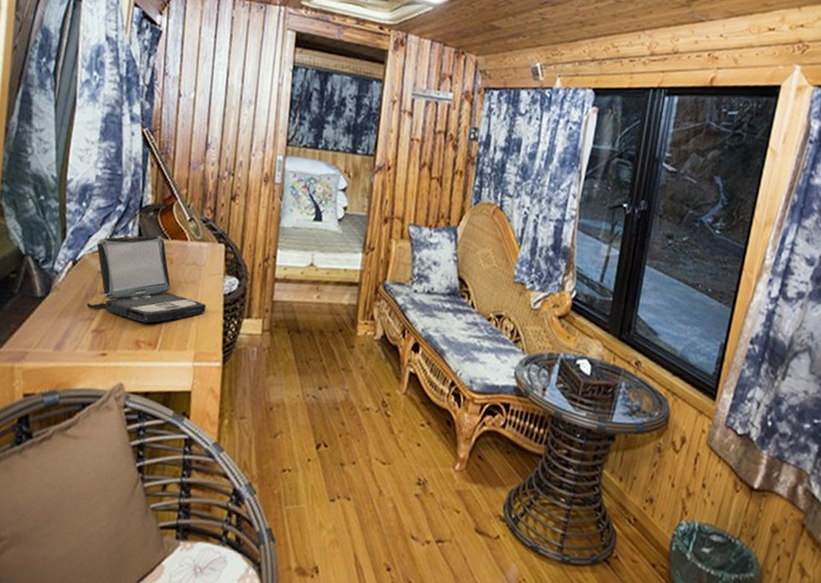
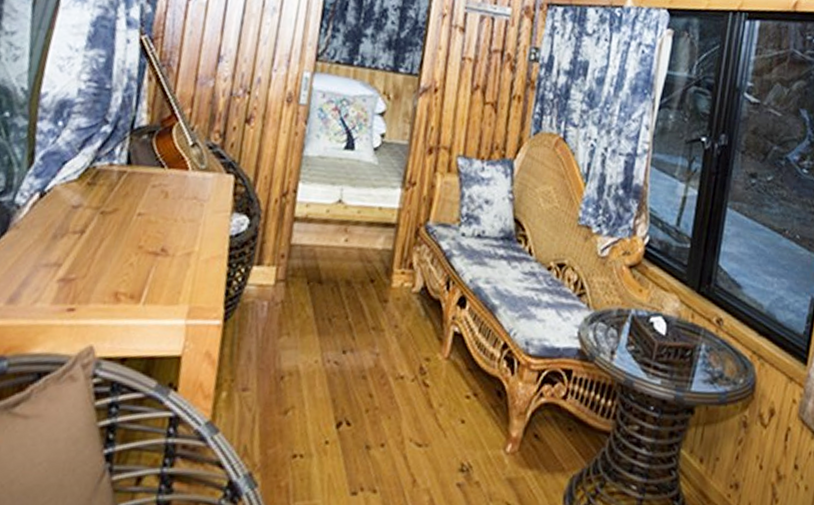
laptop: present [87,235,206,323] -> none [53,163,207,271]

